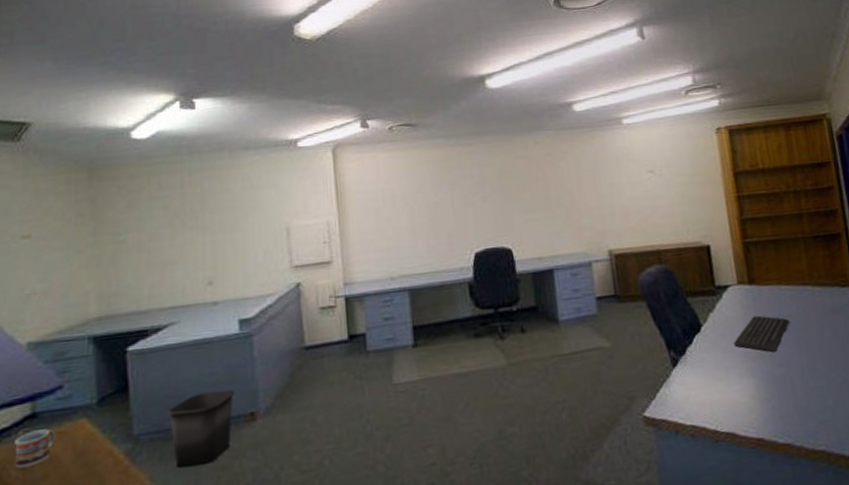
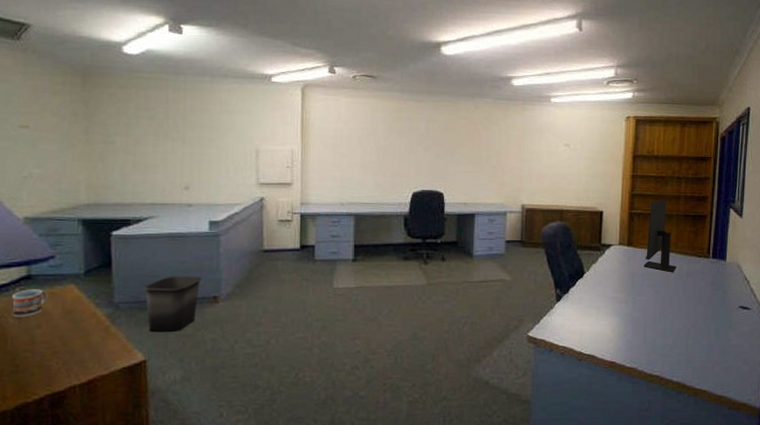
computer keyboard: present [734,315,790,352] -> none [607,270,653,299]
computer monitor: none [763,219,818,311] -> present [644,198,677,272]

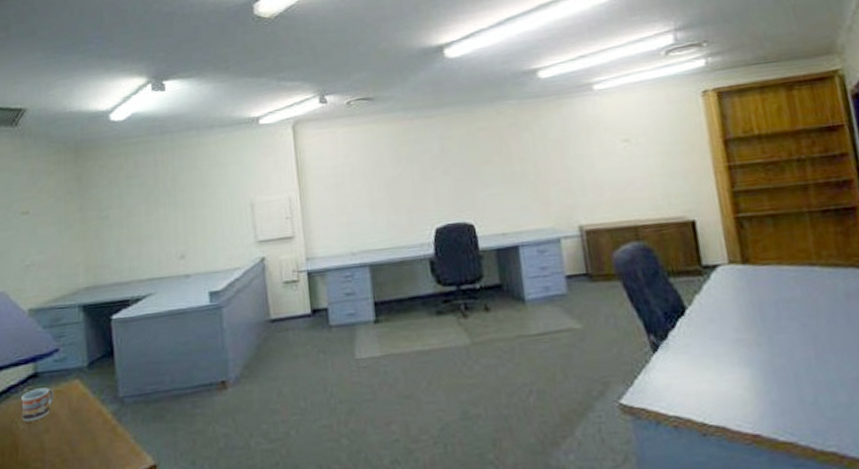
waste bin: present [143,276,202,331] -> none [147,358,207,429]
computer monitor: present [644,198,677,272] -> none [759,191,827,295]

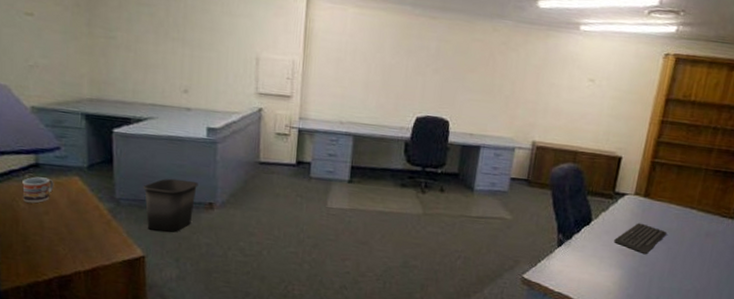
waste bin: none [147,358,207,429] -> present [142,178,199,232]
computer keyboard: none [724,298,793,339] -> present [614,223,668,254]

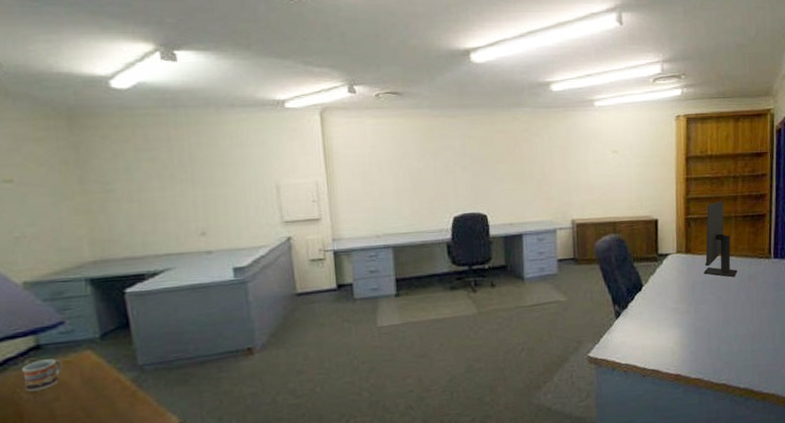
waste bin: present [142,178,199,232] -> none [168,328,233,392]
computer keyboard: present [614,223,668,254] -> none [667,279,714,308]
computer monitor: none [658,149,697,230] -> present [702,200,738,277]

